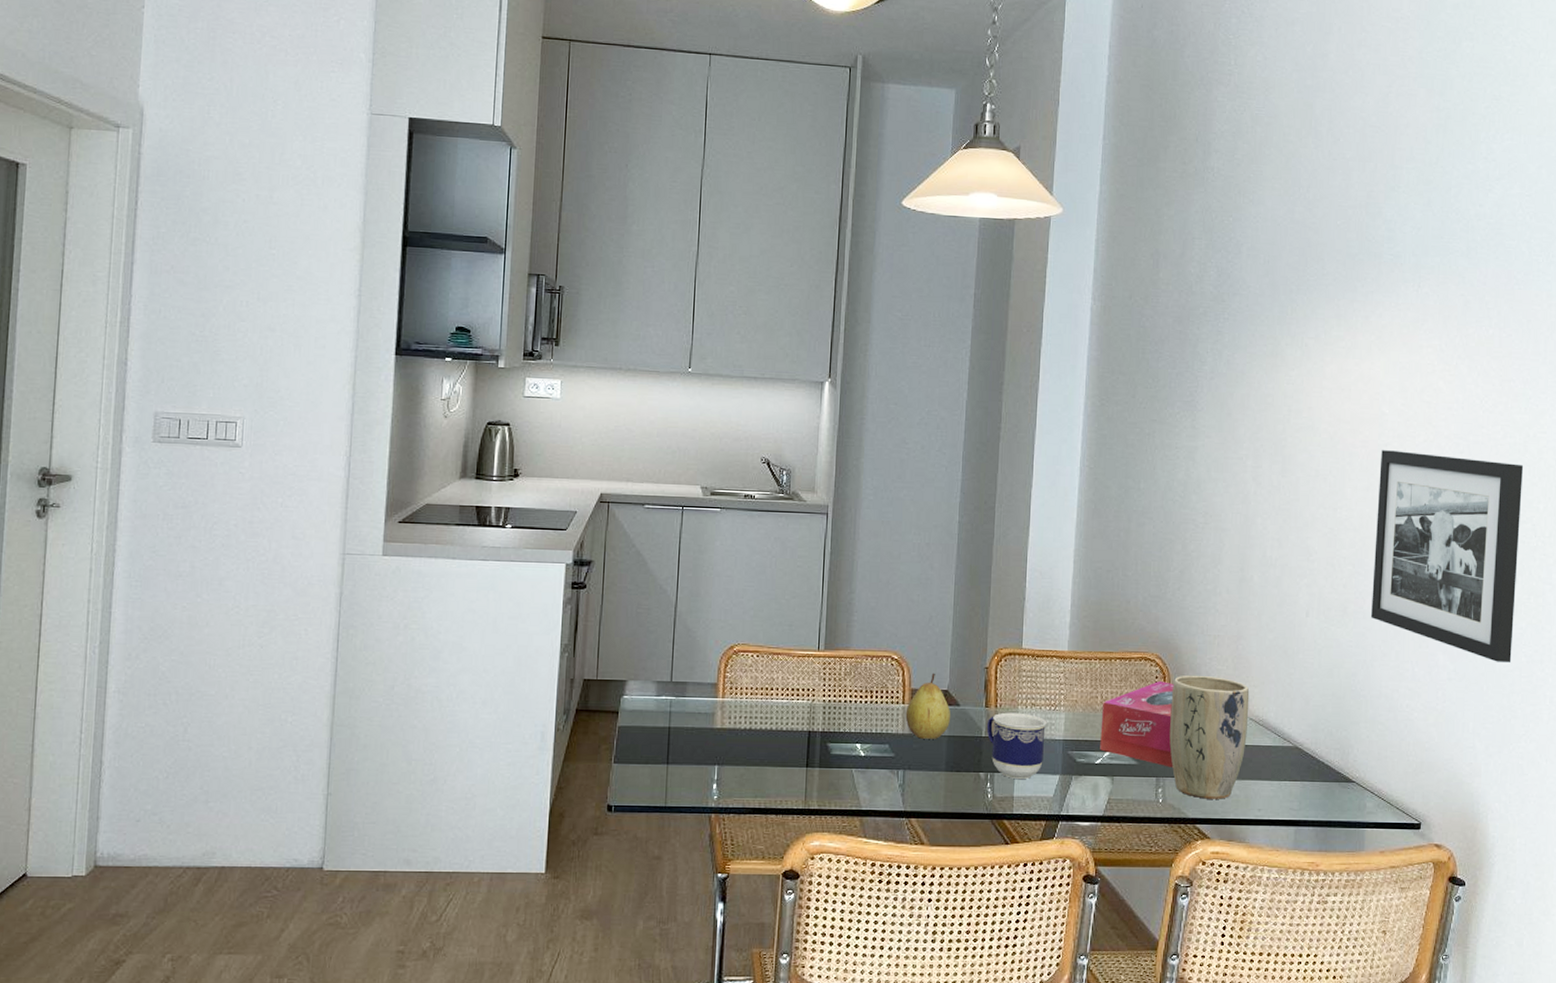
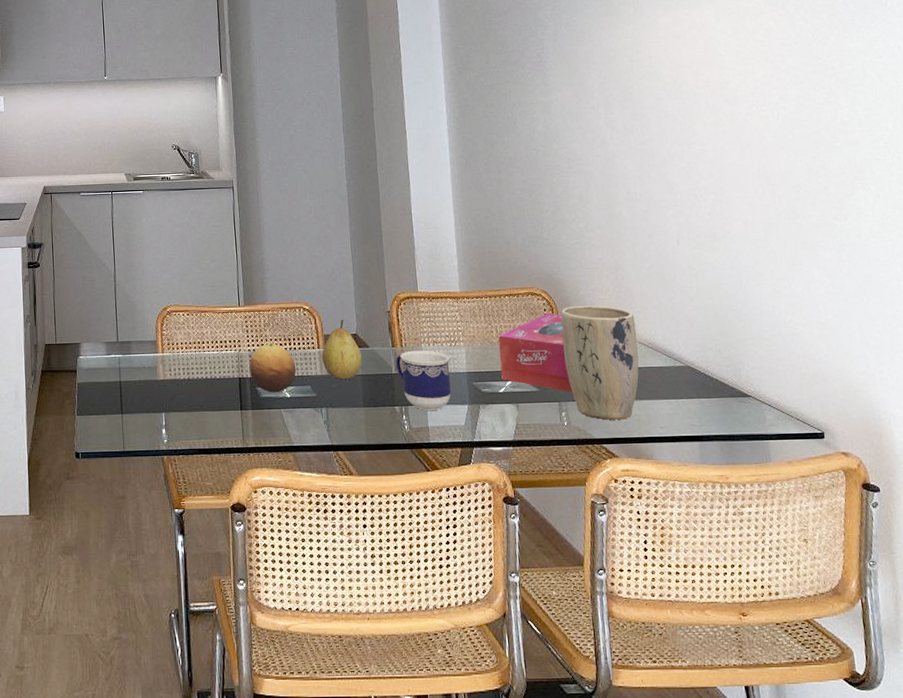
fruit: none [821,695,875,750] -> present [249,344,297,393]
picture frame: present [1370,450,1524,662] -> none [724,87,887,274]

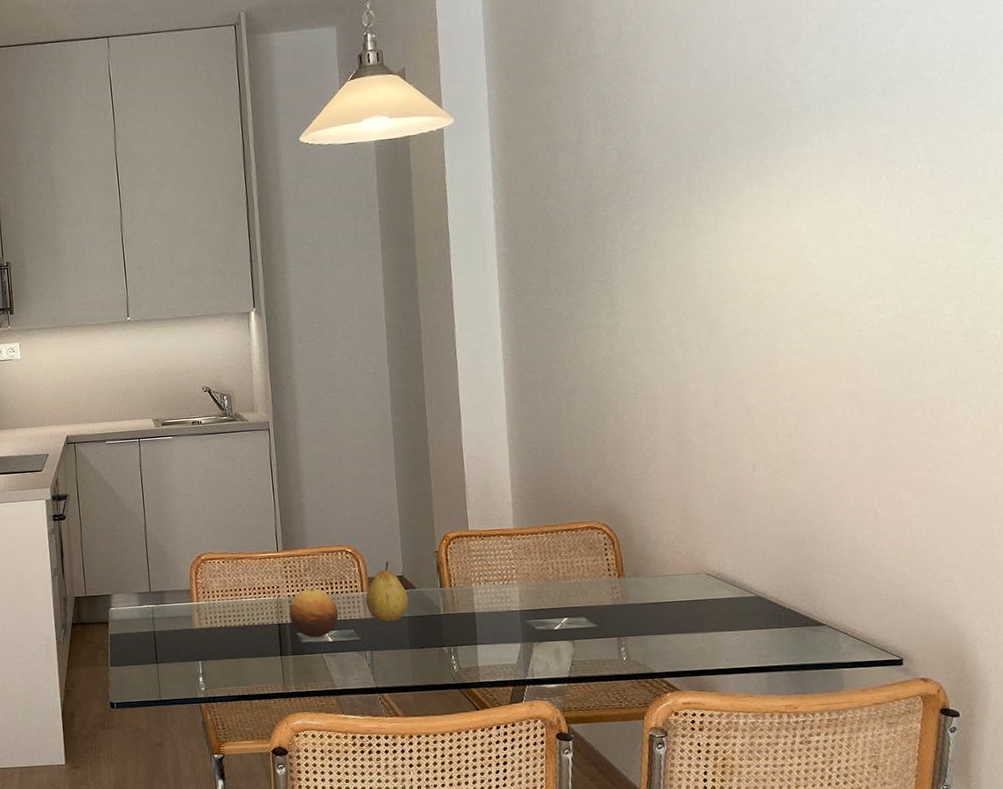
cup: present [395,350,451,411] -> none [444,589,503,651]
tissue box: present [498,313,573,392] -> none [555,547,634,627]
plant pot: present [561,305,639,420] -> none [622,537,706,654]

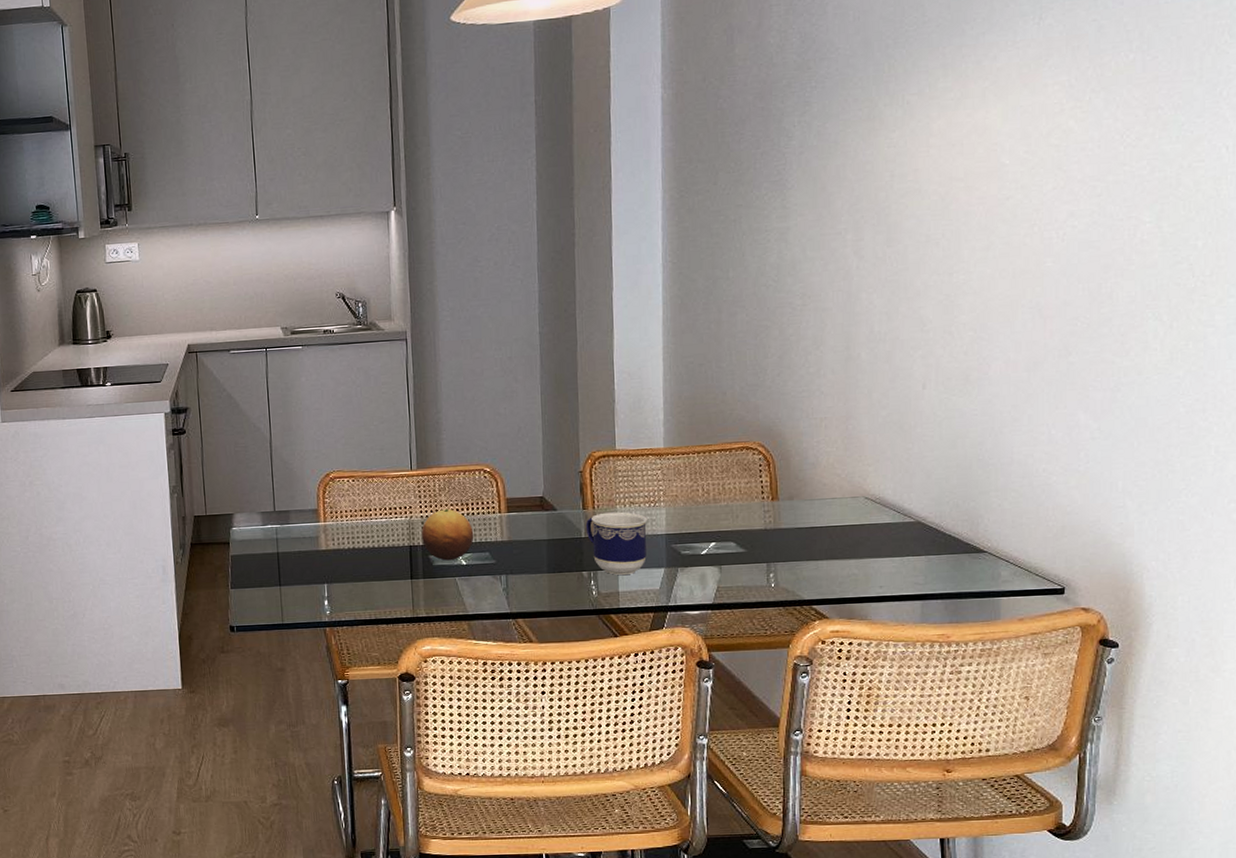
fruit: present [365,561,409,622] -> none [503,481,548,545]
cup: none [444,589,503,651] -> present [585,511,648,576]

